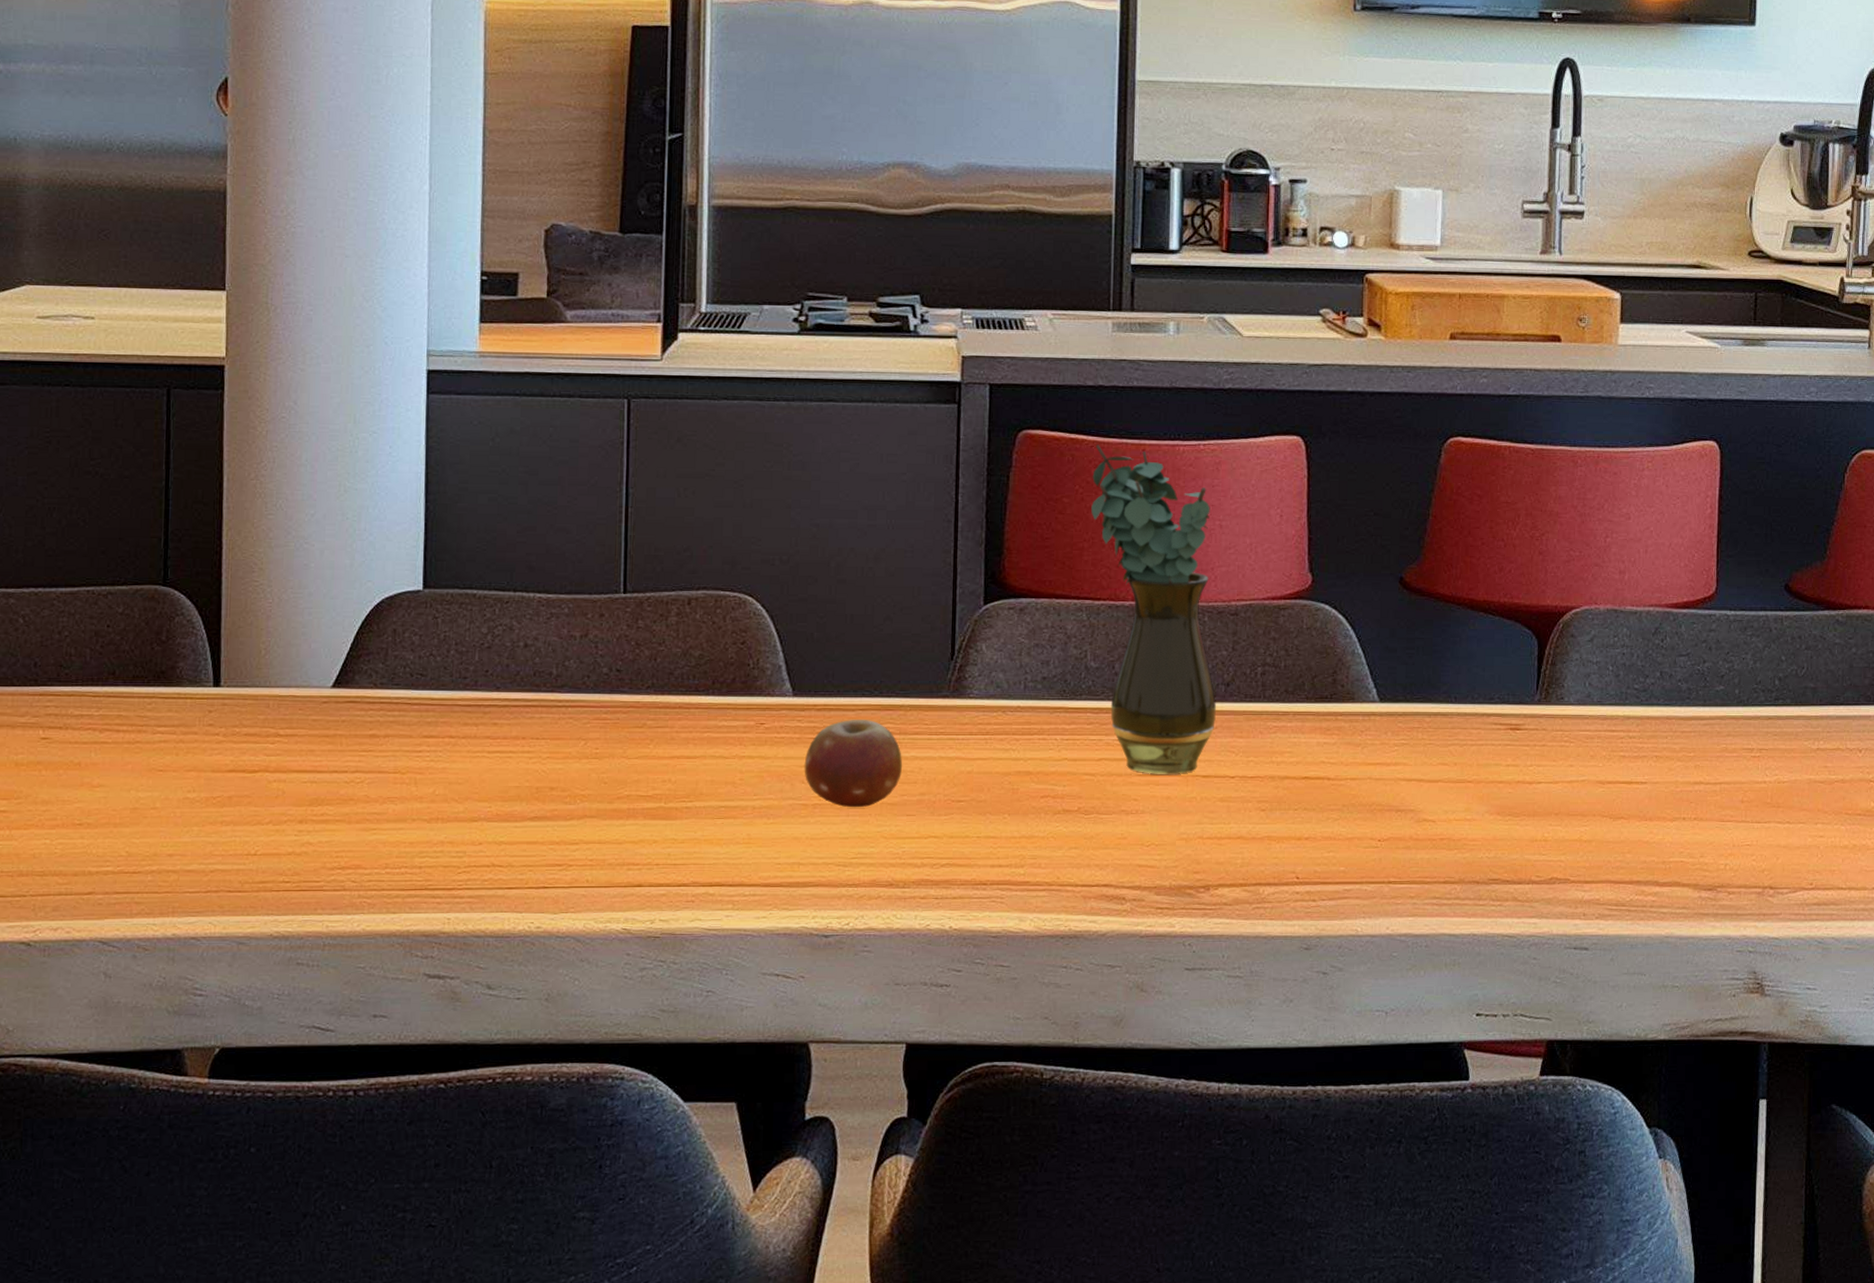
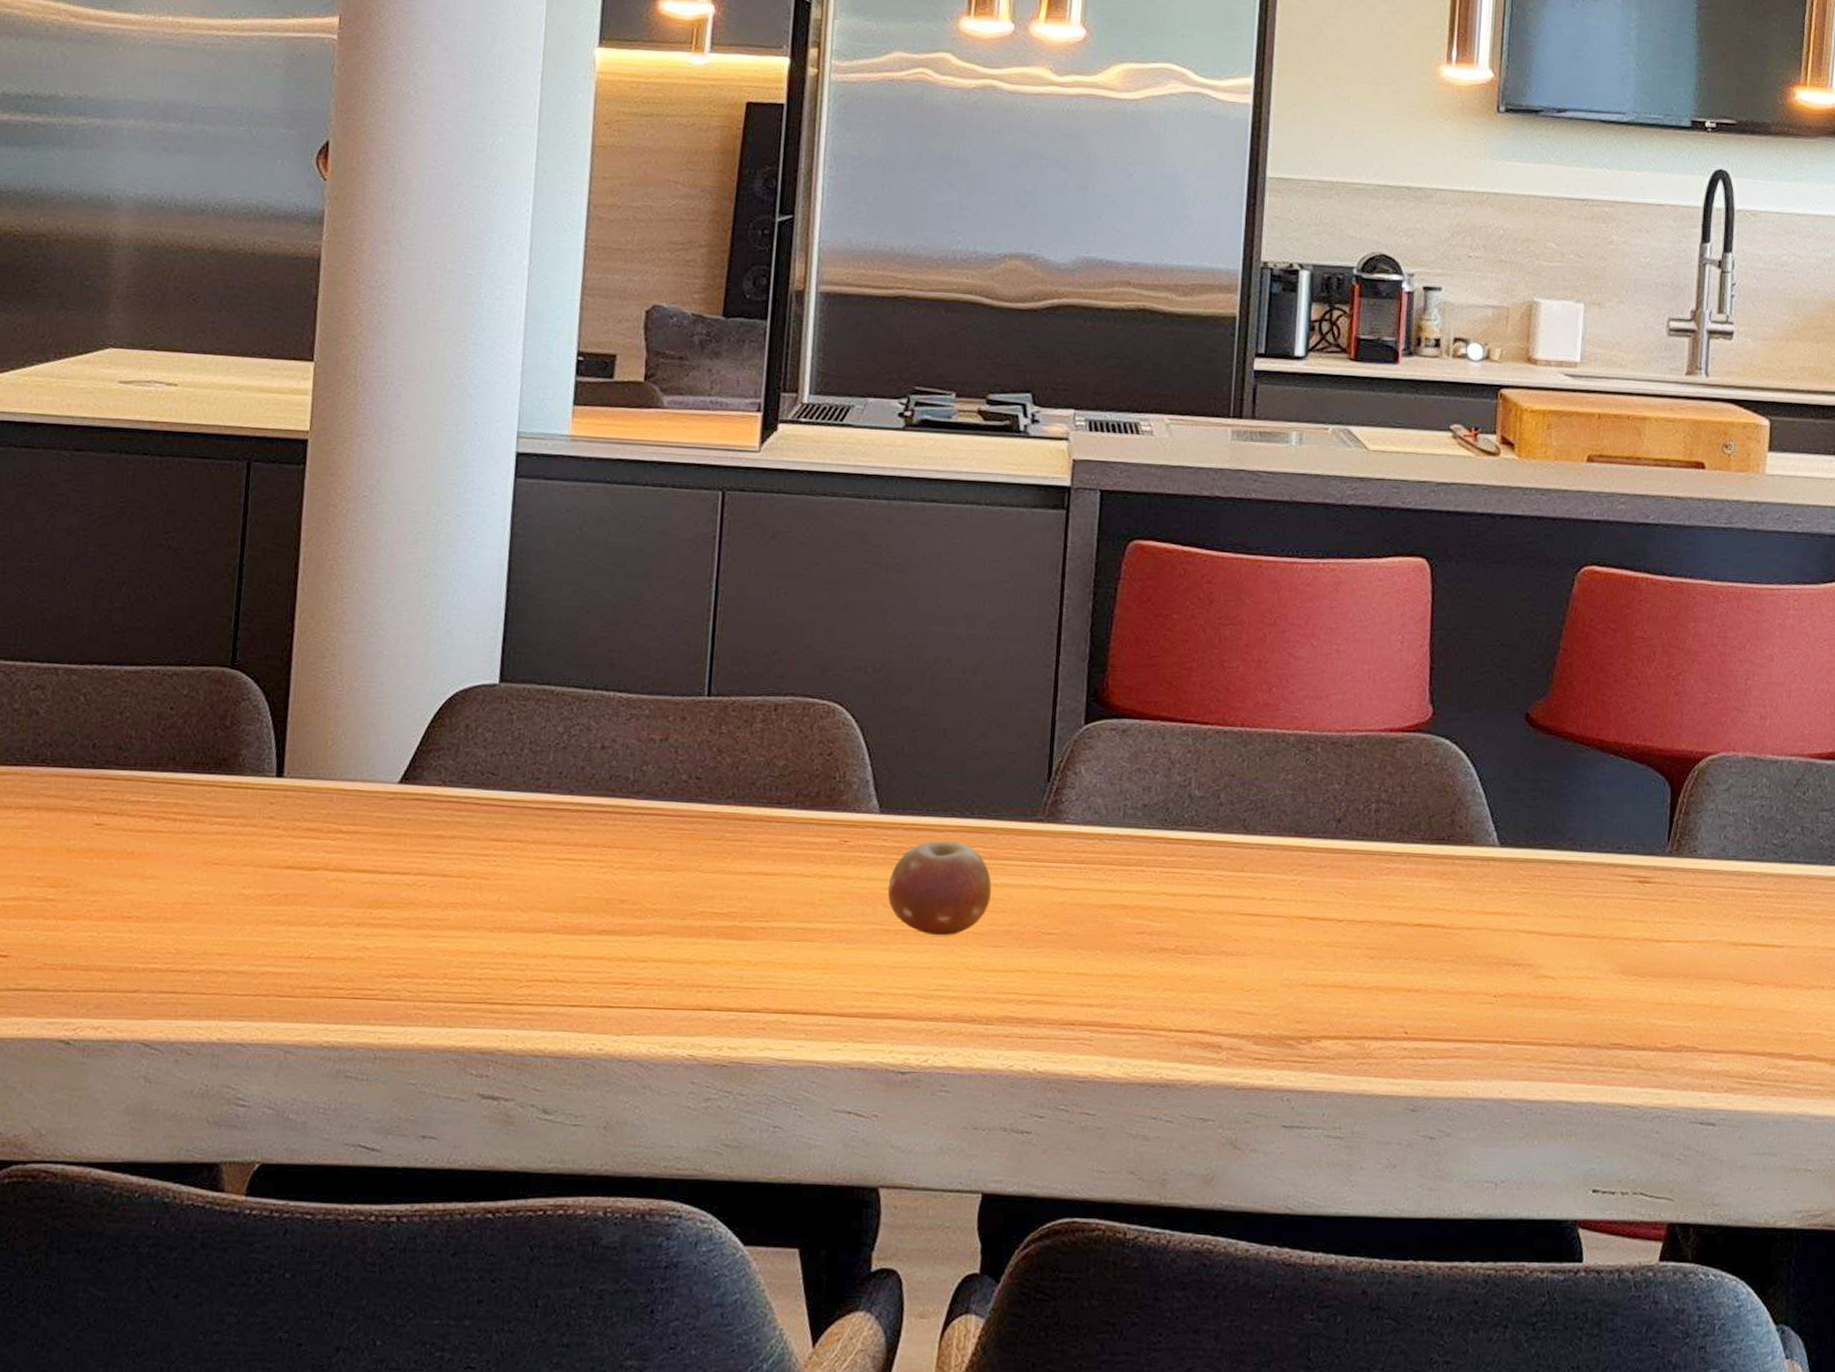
vase: present [1091,444,1216,774] -> none [1202,558,1328,915]

